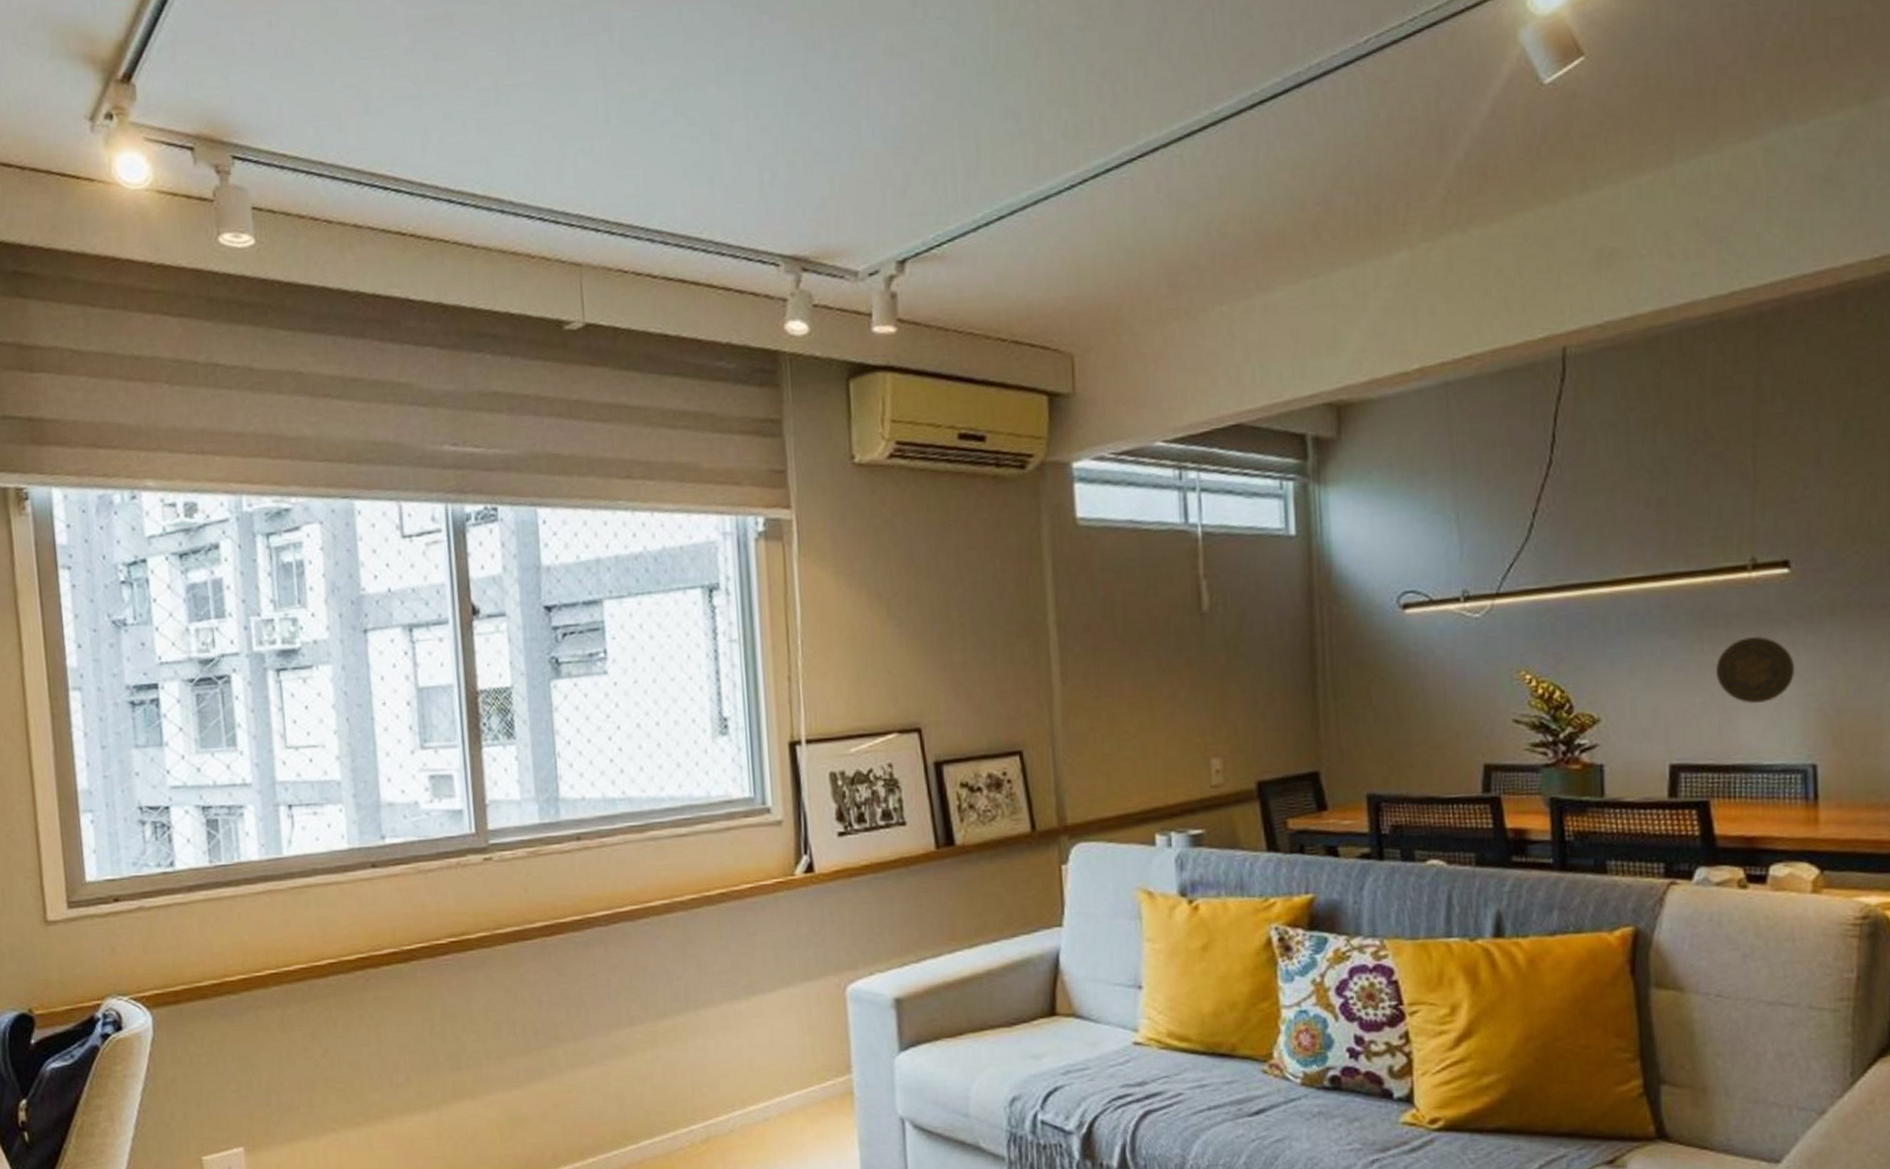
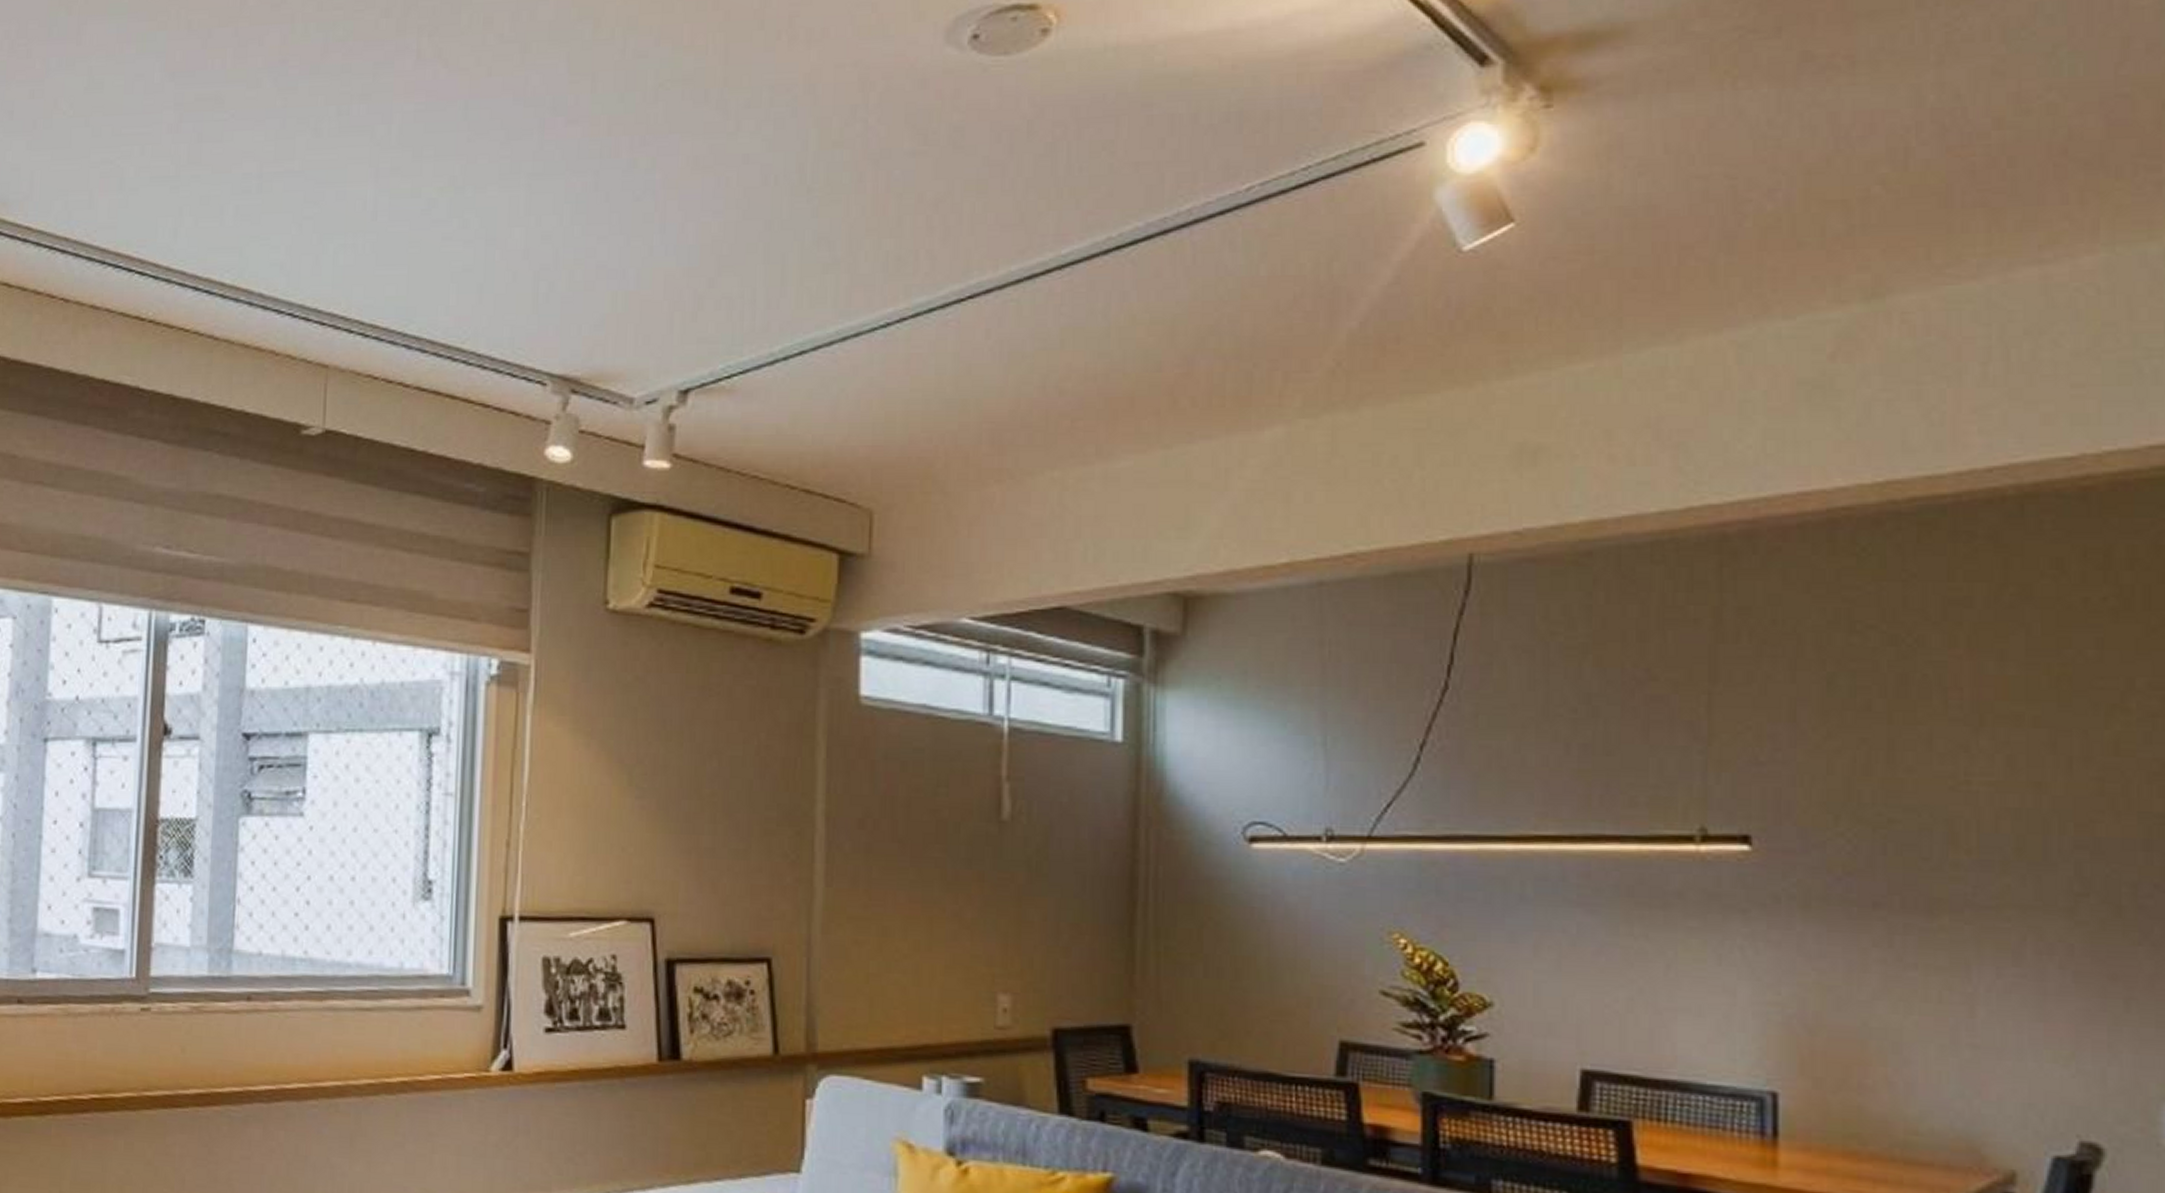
decorative plate: present [1715,636,1796,704] -> none [1647,923,1753,1007]

